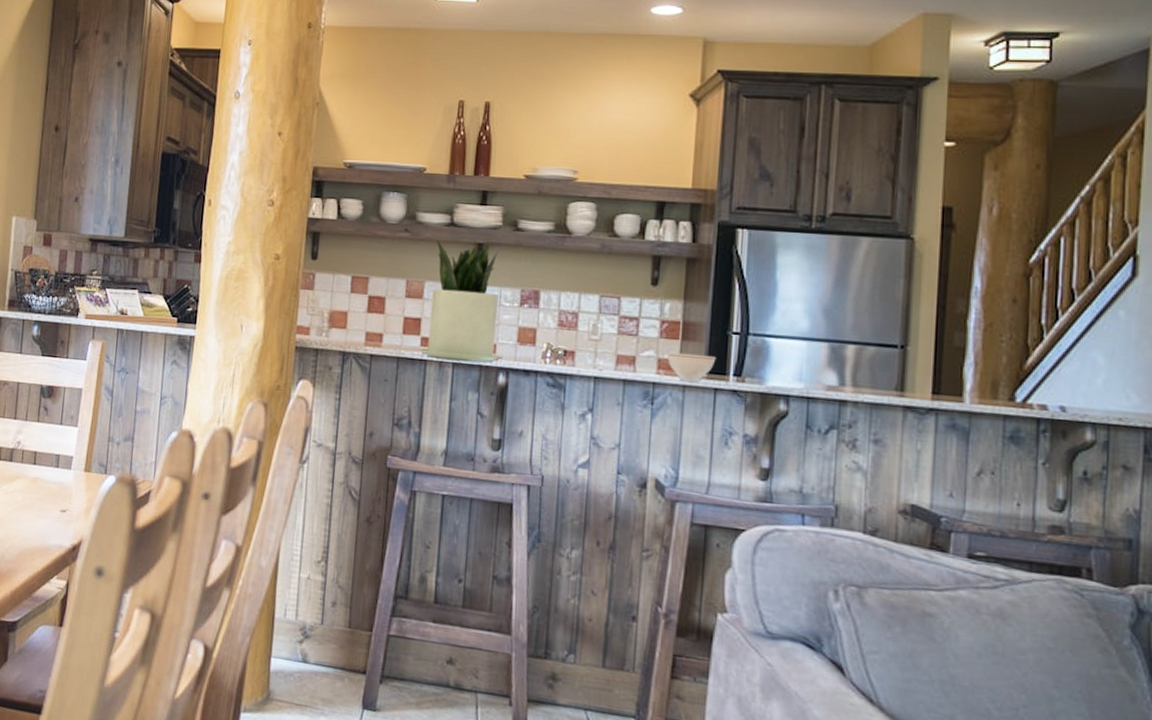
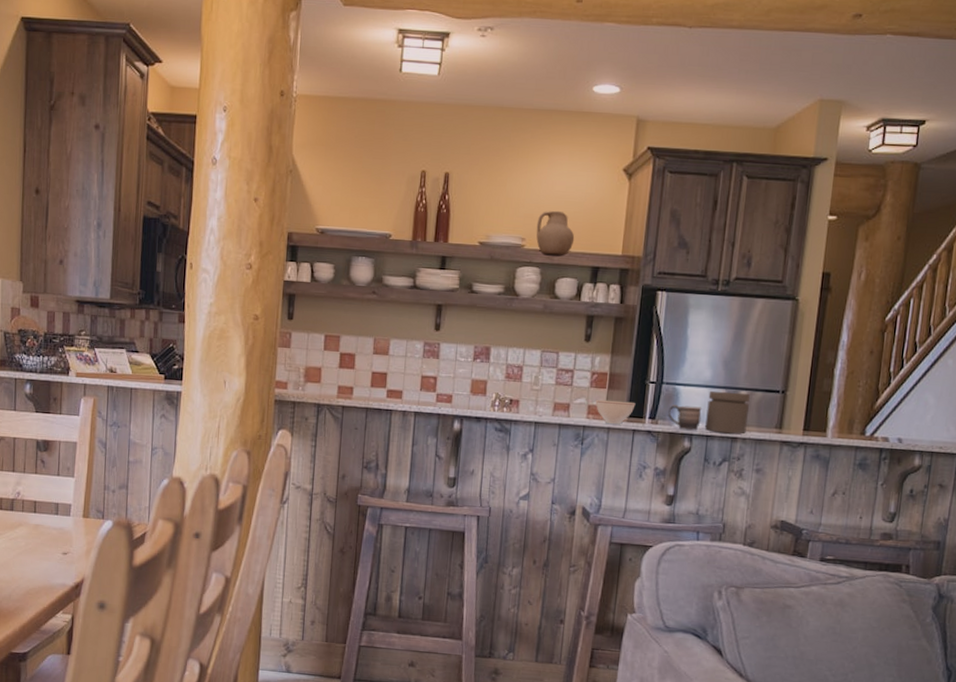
planter: present [420,239,501,363] -> none [386,301,456,412]
ceramic pitcher: none [590,140,636,192] -> present [536,210,575,258]
mug: none [757,360,800,392] -> present [668,405,702,431]
jar: none [805,344,860,397] -> present [705,390,750,435]

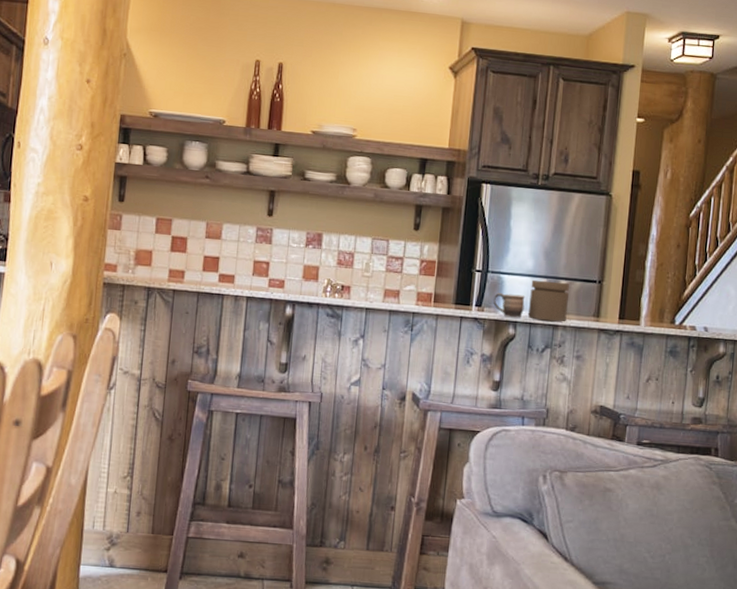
ceramic pitcher: present [536,210,575,258] -> none [367,103,404,148]
bowl: present [595,399,636,425] -> none [424,286,463,312]

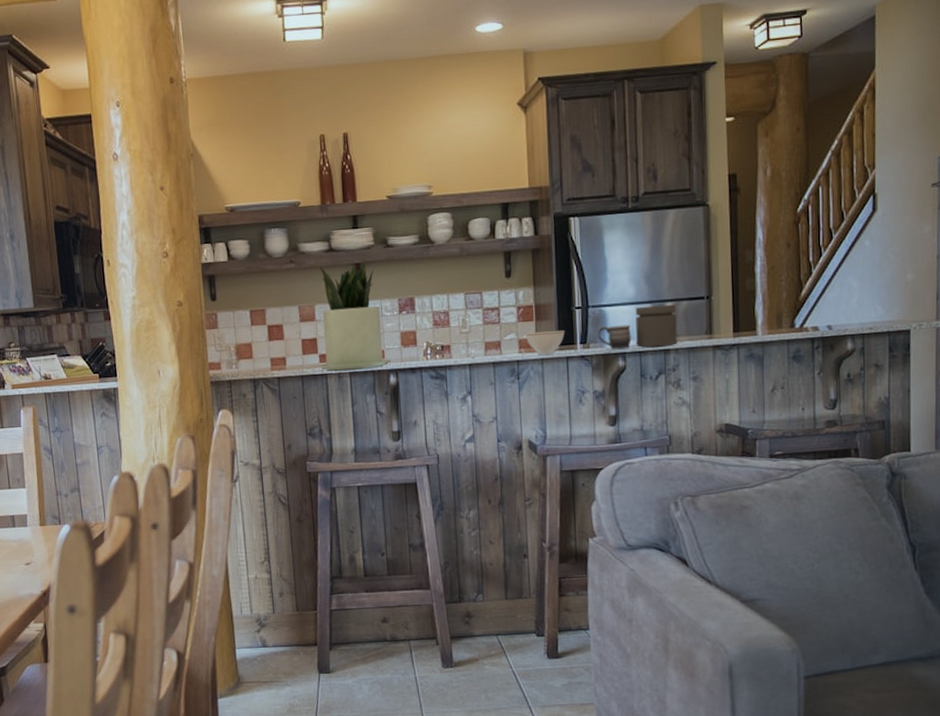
planter: none [218,186,289,297] -> present [319,261,389,371]
bowl: none [424,286,463,312] -> present [525,330,565,356]

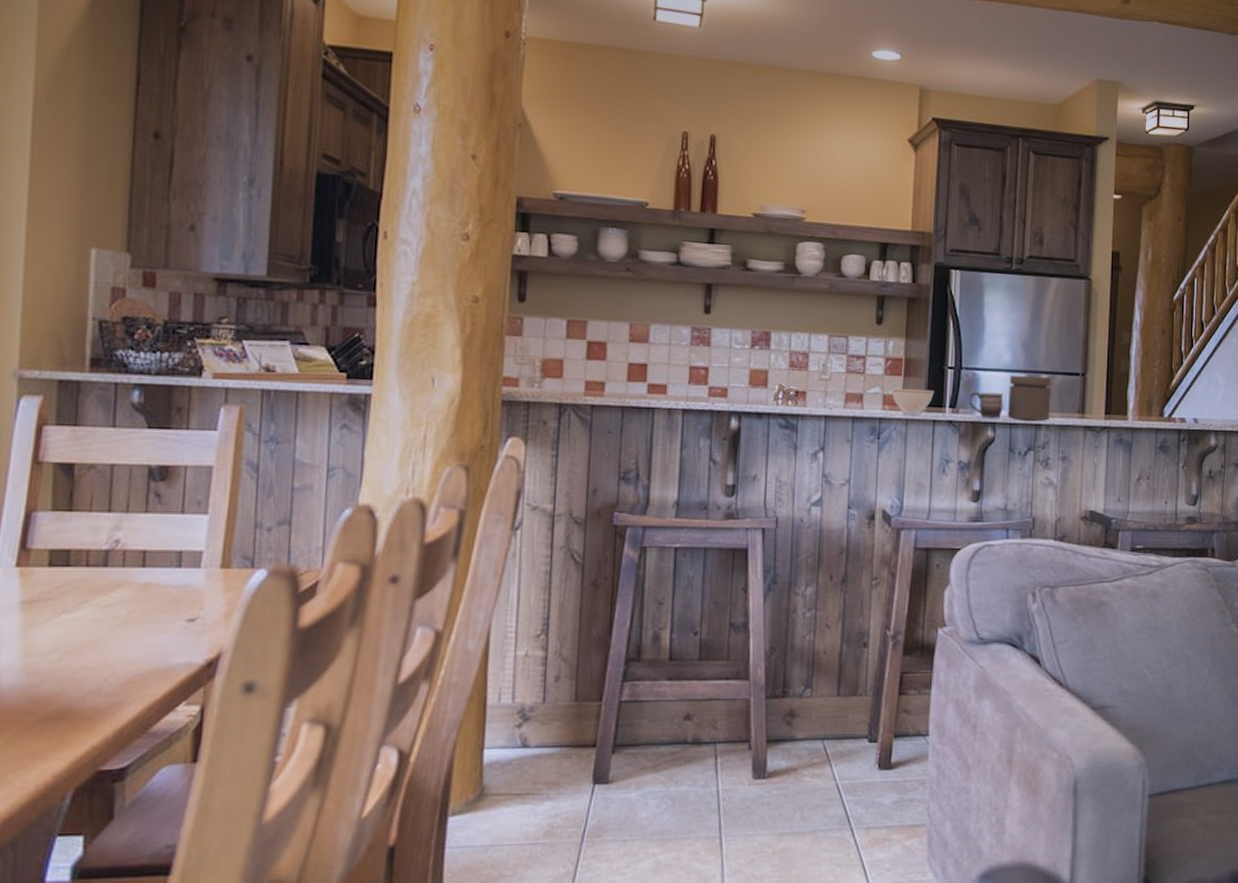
planter: present [319,261,389,371] -> none [647,279,733,408]

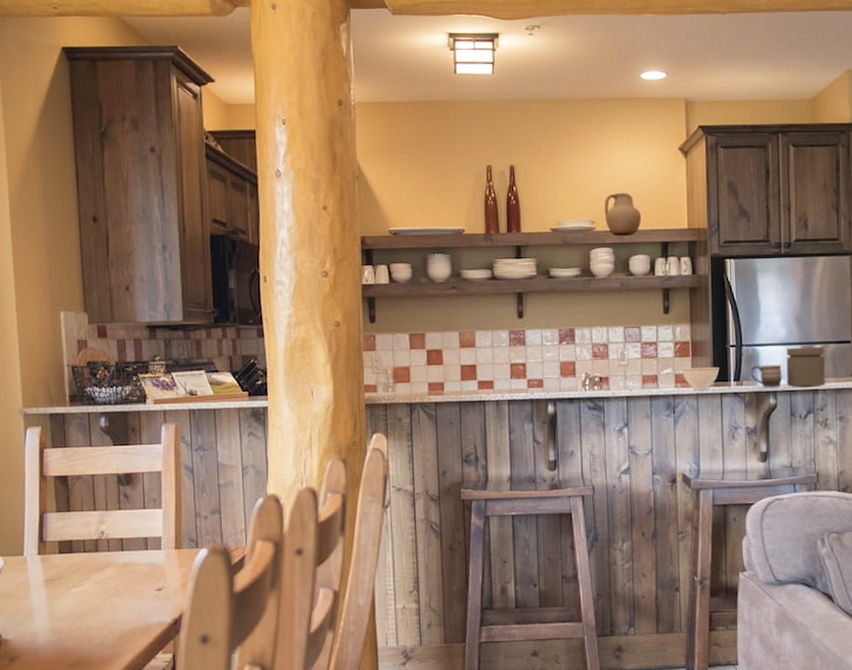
ceramic pitcher: none [817,181,860,232] -> present [604,192,642,237]

